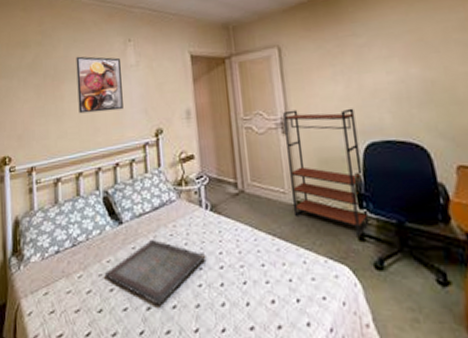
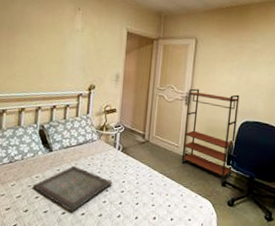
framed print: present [76,56,123,114] -> none [28,13,69,65]

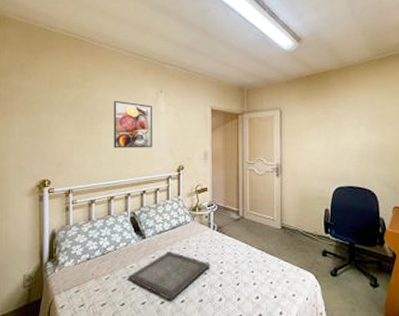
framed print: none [28,13,69,65] -> present [113,100,152,149]
bookshelf: present [181,88,240,183] -> none [278,159,331,252]

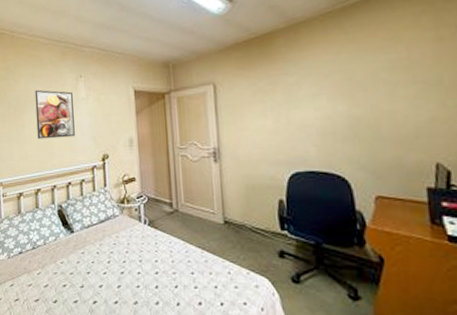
serving tray: present [128,250,210,301] -> none [58,246,144,301]

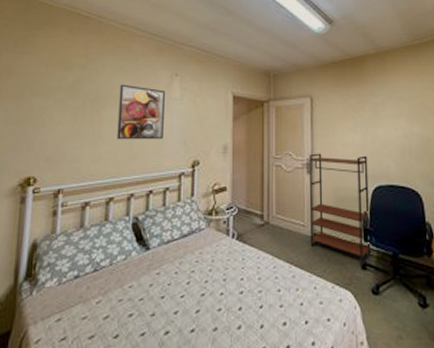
bookshelf: none [216,141,290,253] -> present [309,153,371,265]

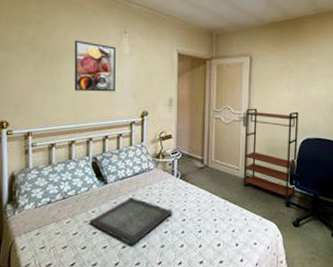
serving tray: none [125,264,228,330] -> present [89,196,173,245]

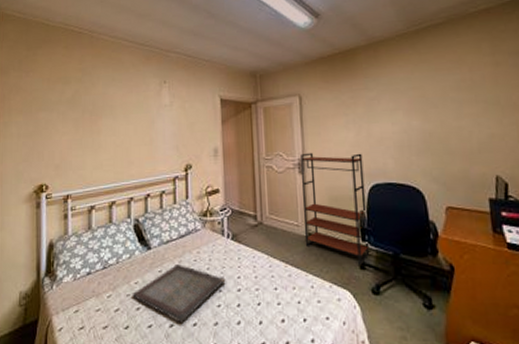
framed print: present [74,40,115,92] -> none [113,94,156,147]

